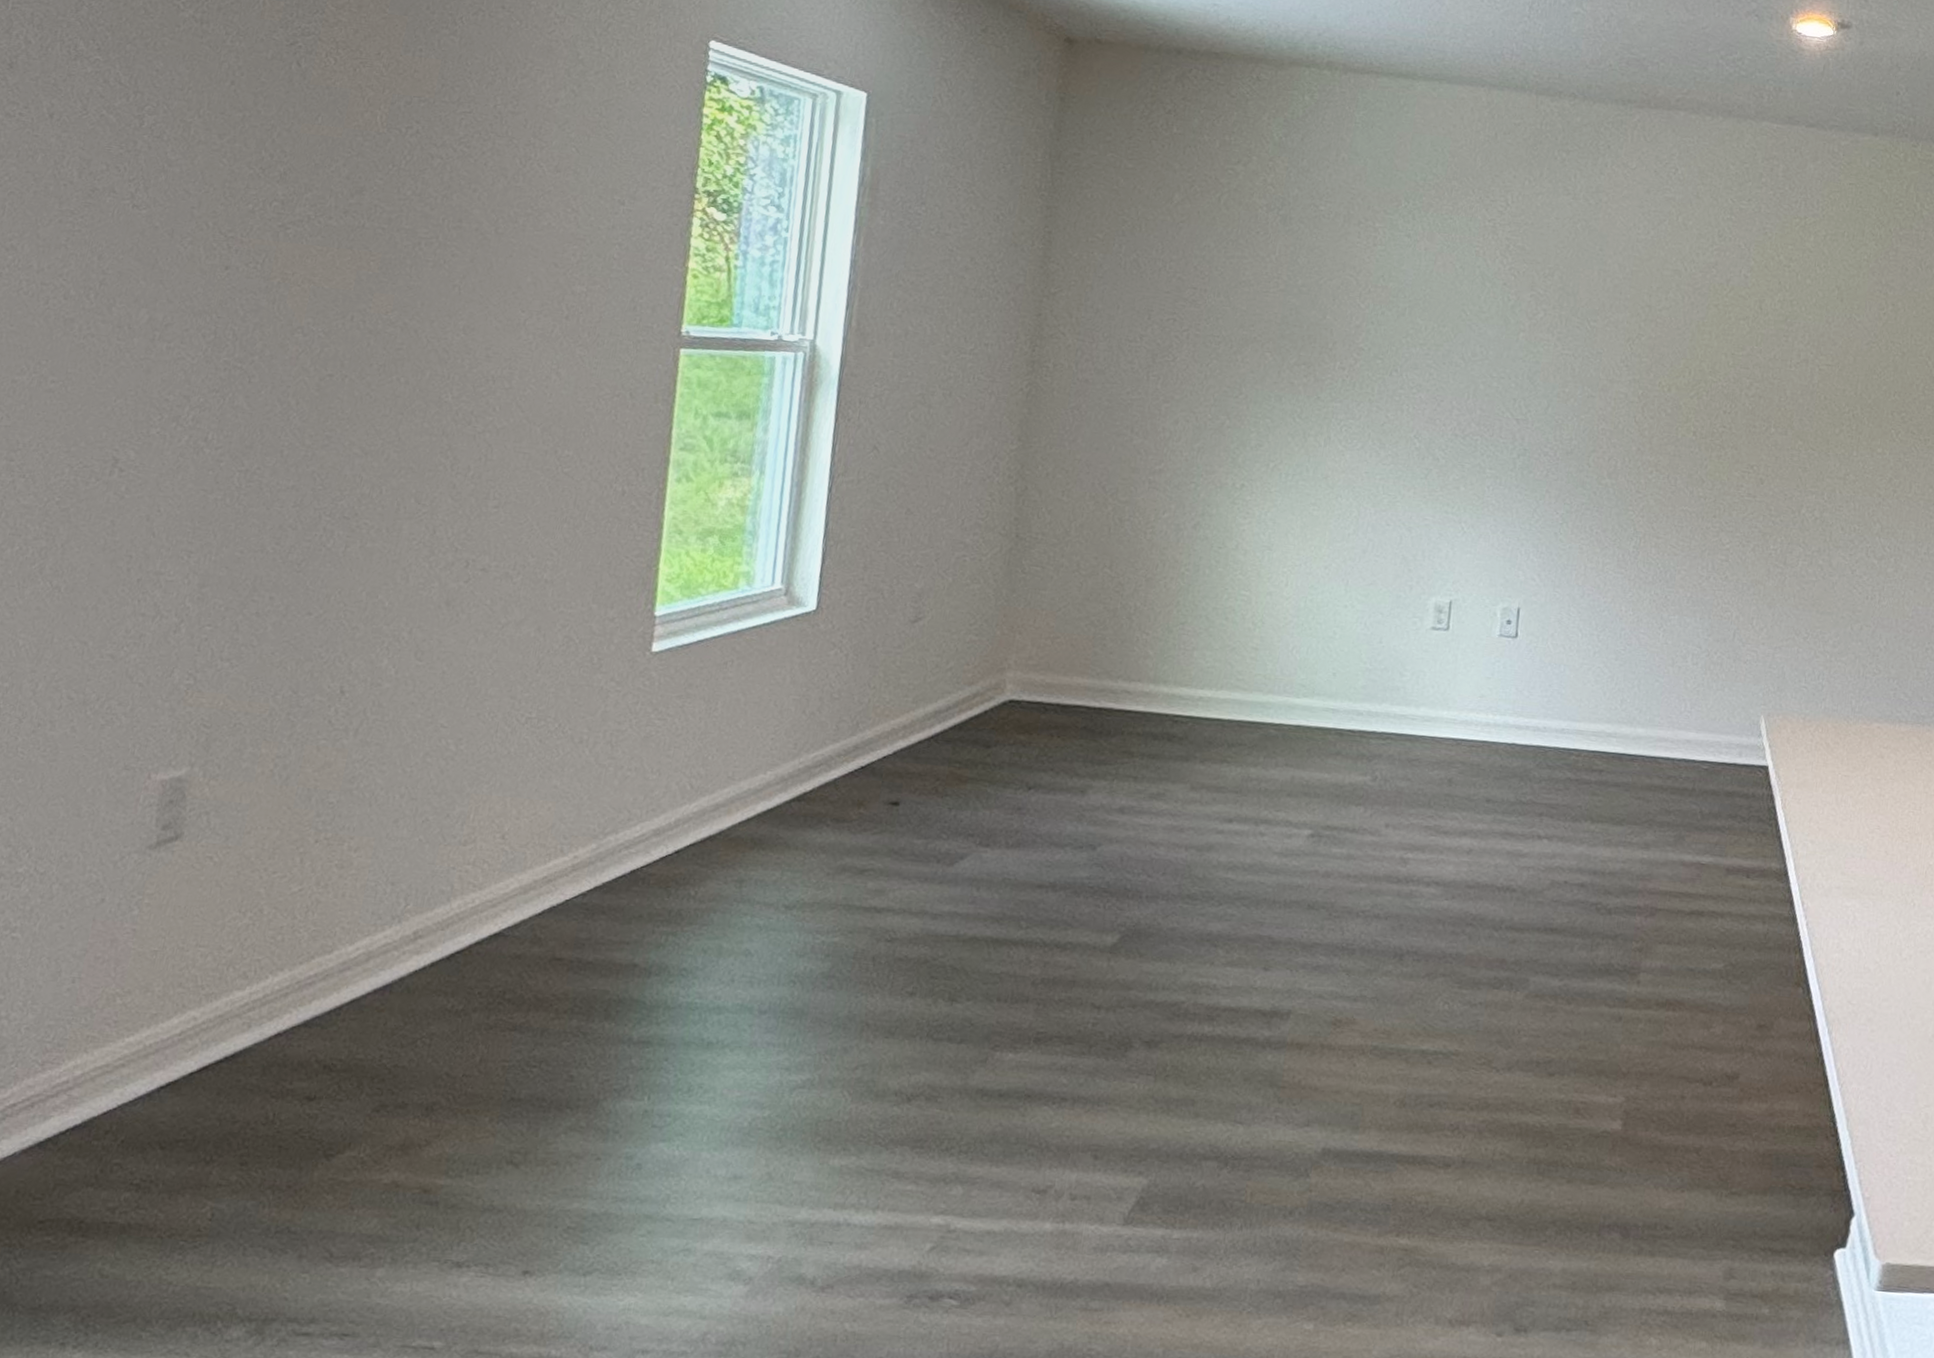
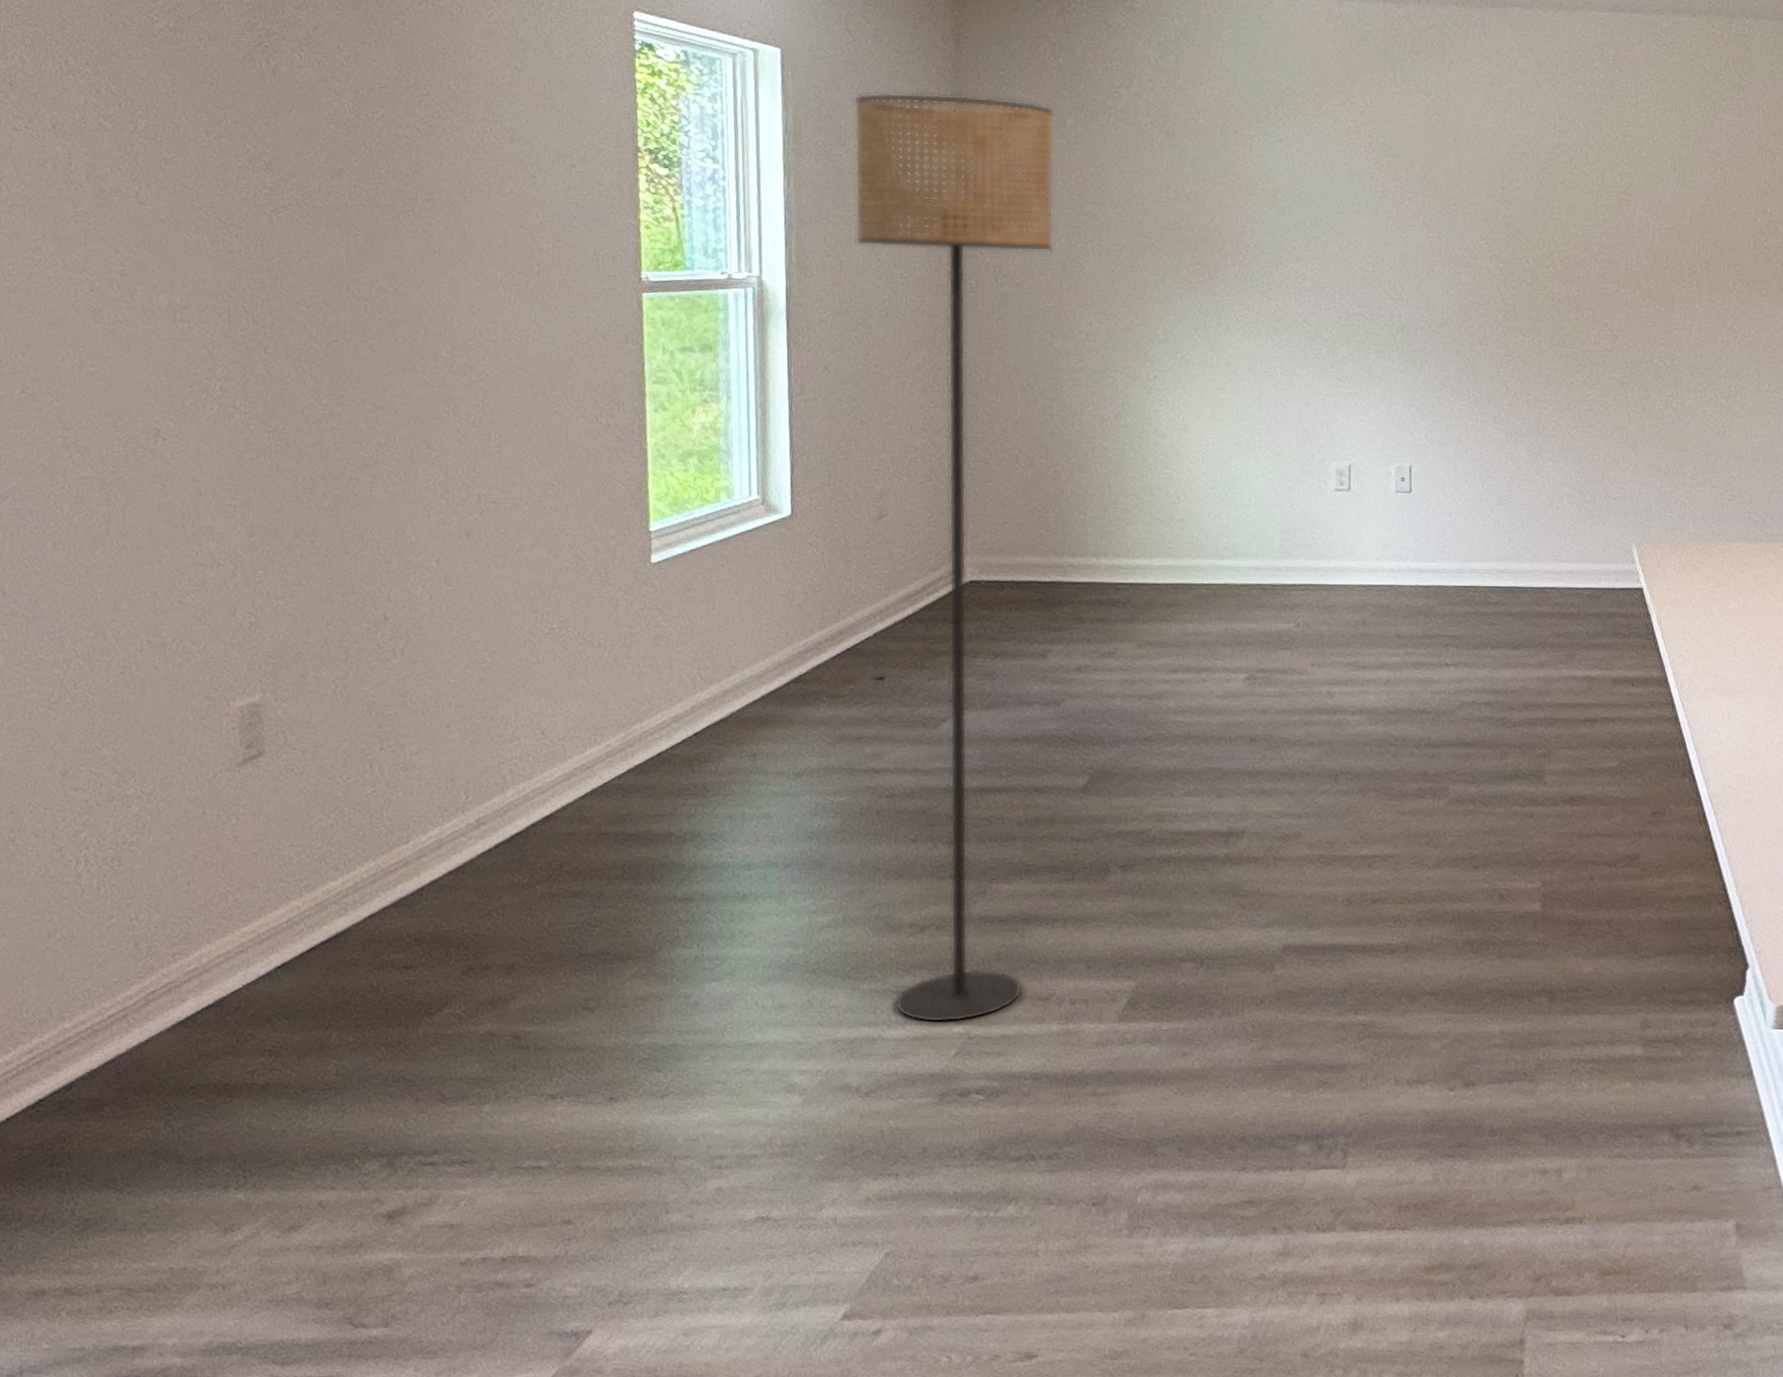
floor lamp: none [867,148,1162,1212] -> present [853,92,1055,1023]

